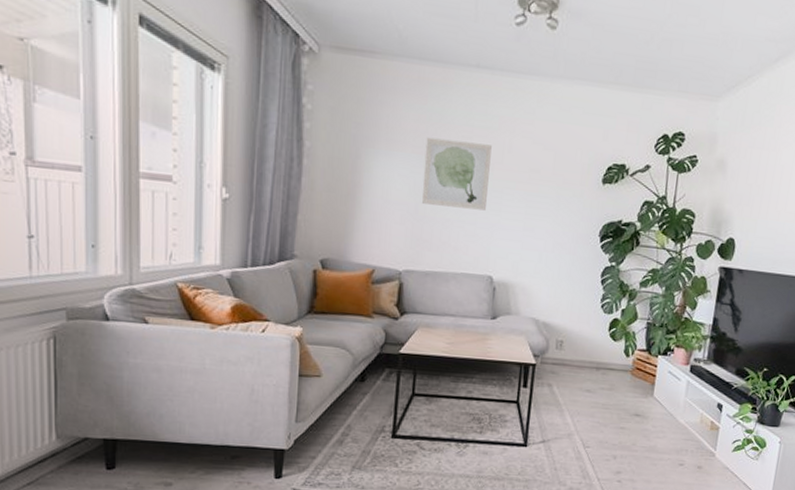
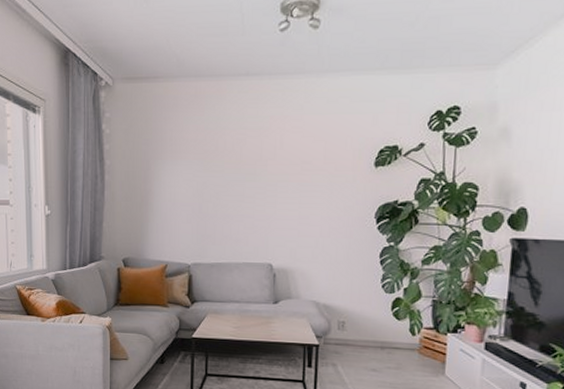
wall art: present [421,137,492,211] -> none [204,144,264,204]

